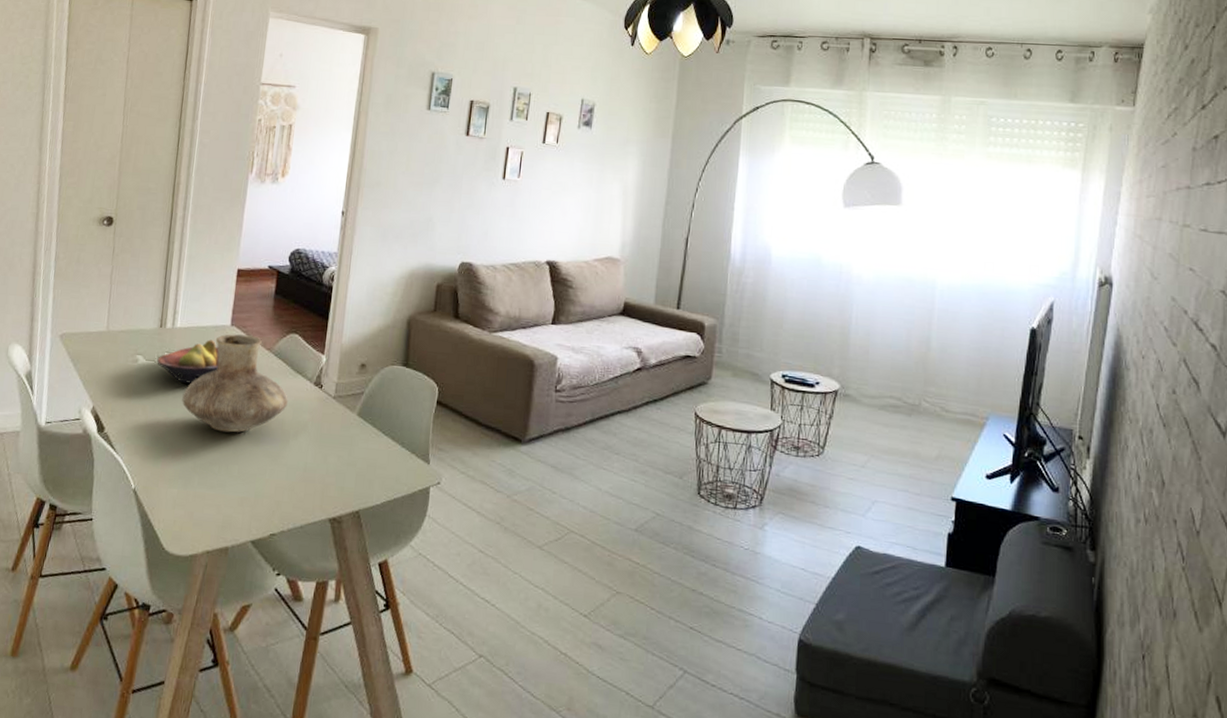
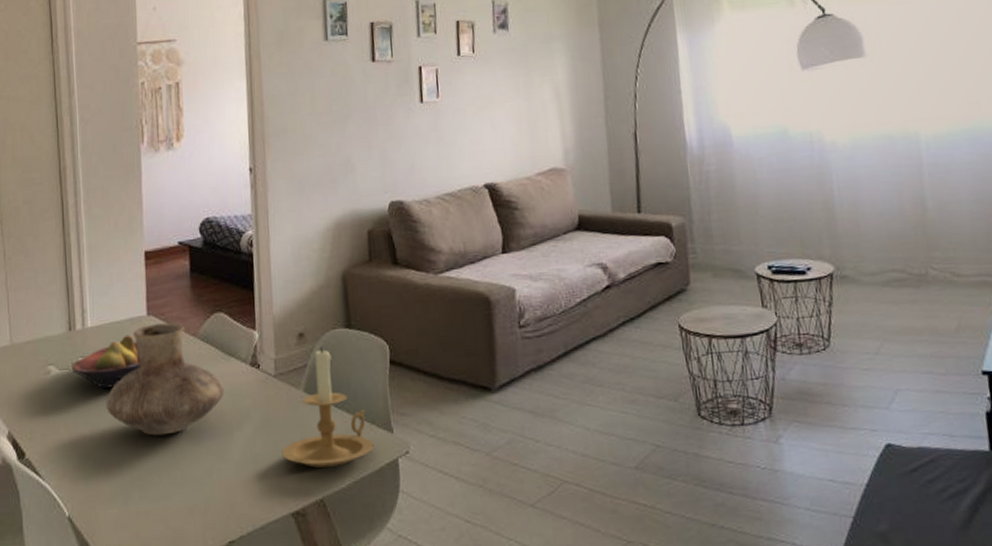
candle holder: none [329,378,412,485] -> present [282,346,375,469]

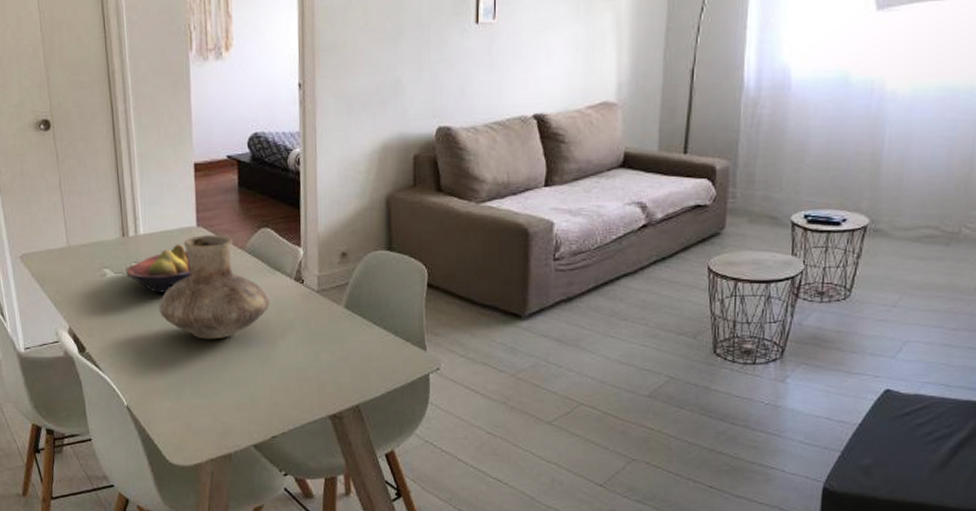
candle holder: present [282,346,375,469] -> none [322,266,408,379]

